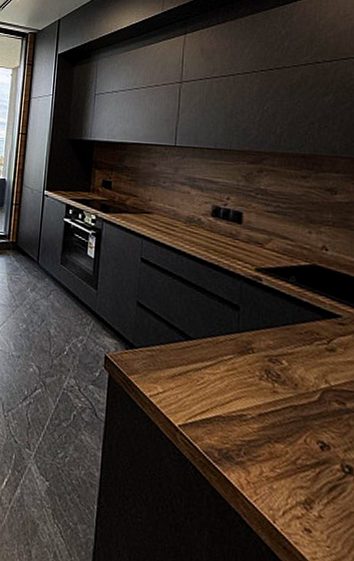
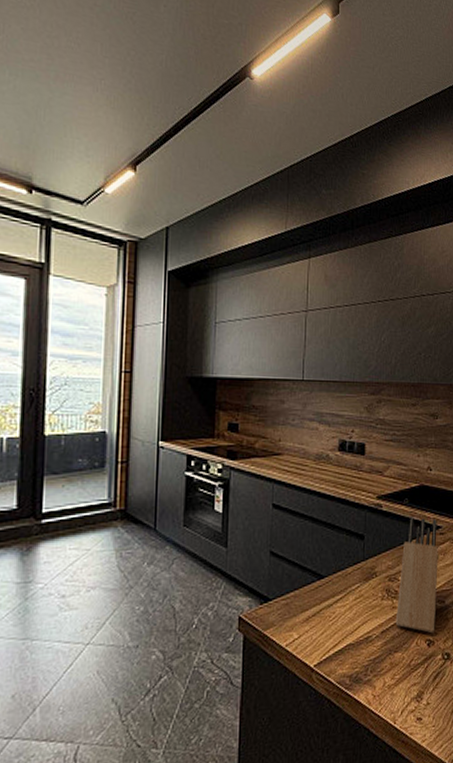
knife block: none [276,297,337,437] -> present [395,517,438,634]

